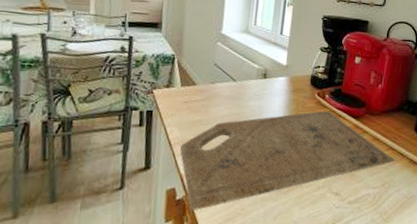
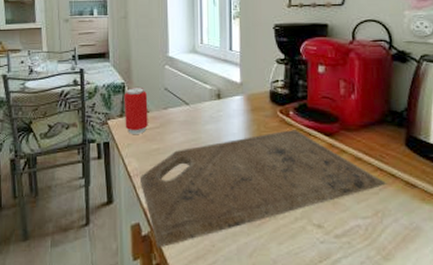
beverage can: none [170,59,197,105] -> present [124,86,148,134]

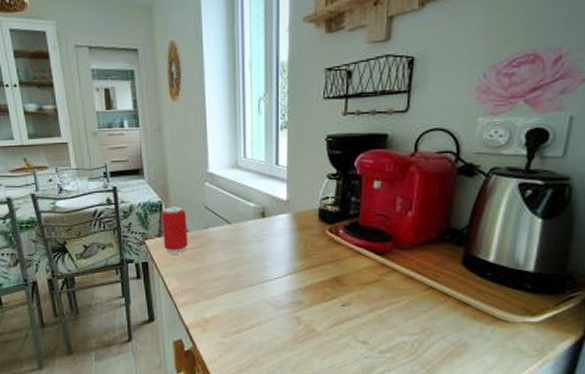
cutting board: present [139,130,387,248] -> none [180,249,438,362]

